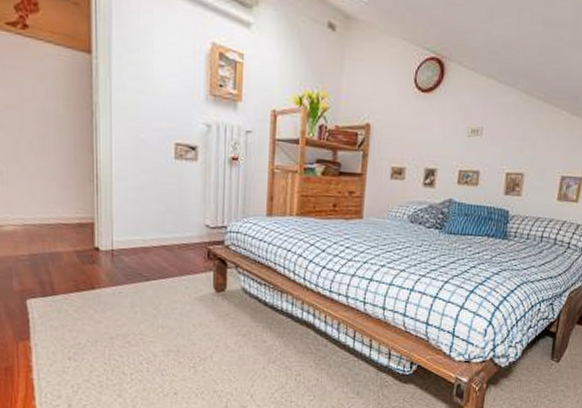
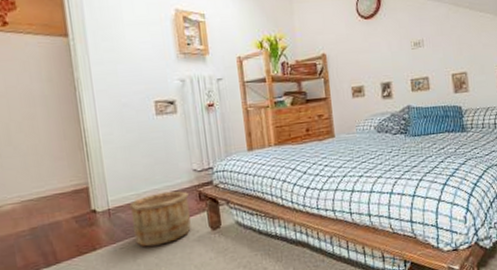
wooden bucket: none [132,242,197,297] -> present [128,190,191,247]

